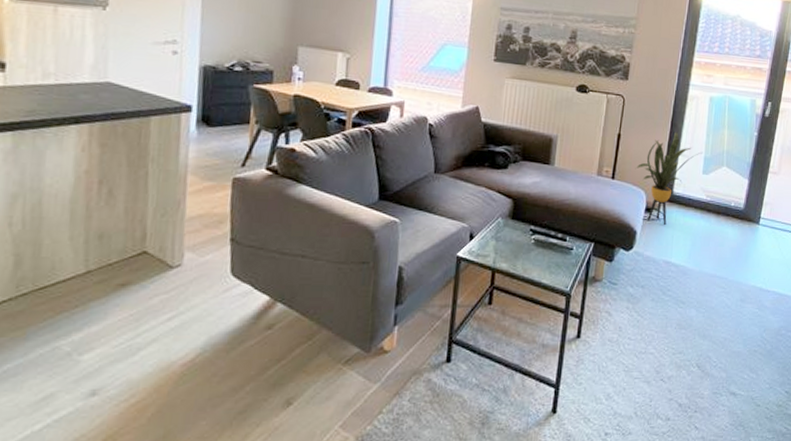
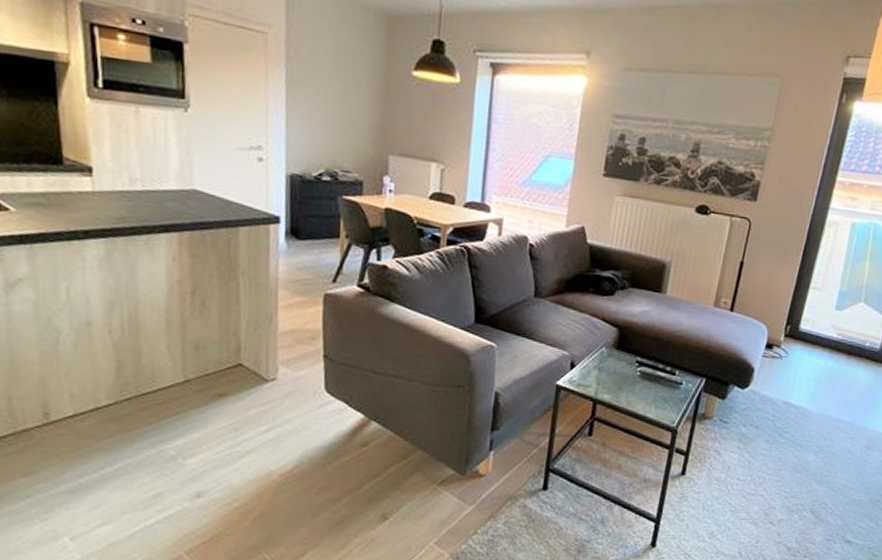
house plant: present [636,132,703,225] -> none [759,262,838,363]

